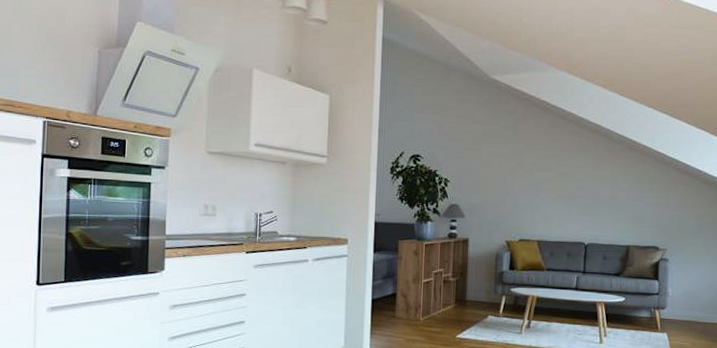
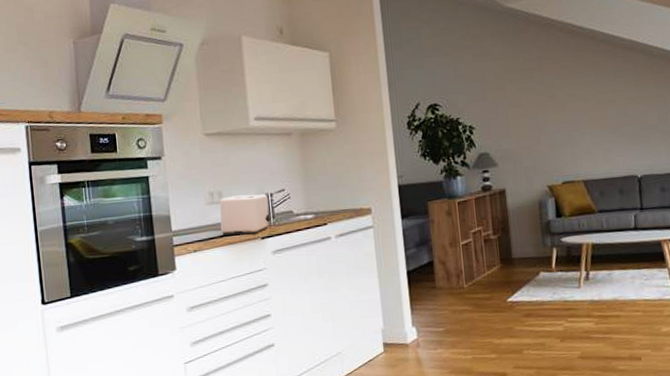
toaster: none [210,211,257,249] -> present [219,194,271,237]

